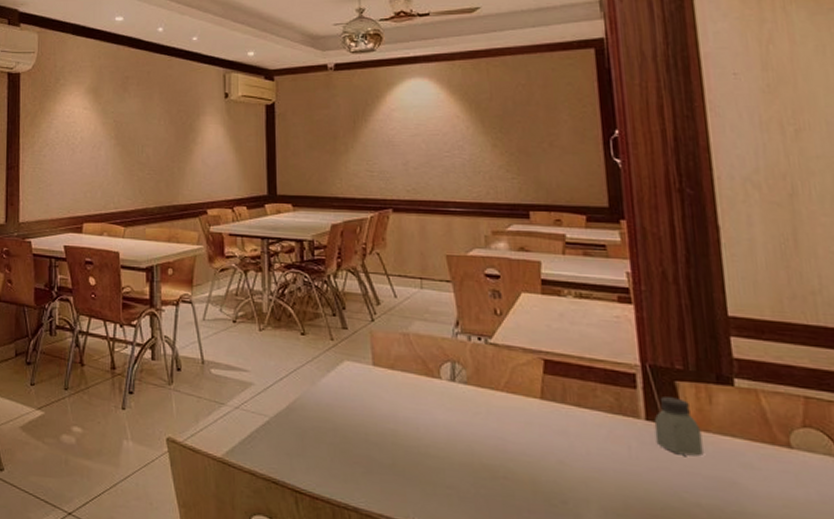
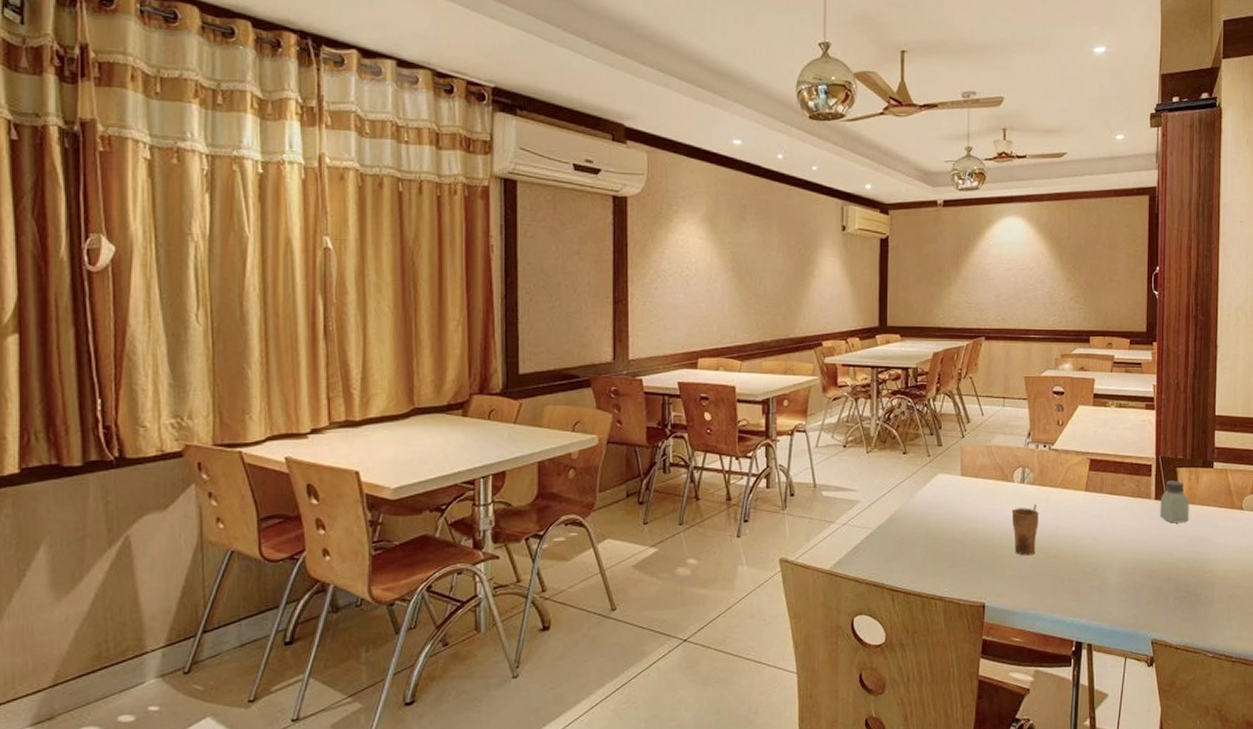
cup: none [441,408,479,473] -> present [1011,504,1039,556]

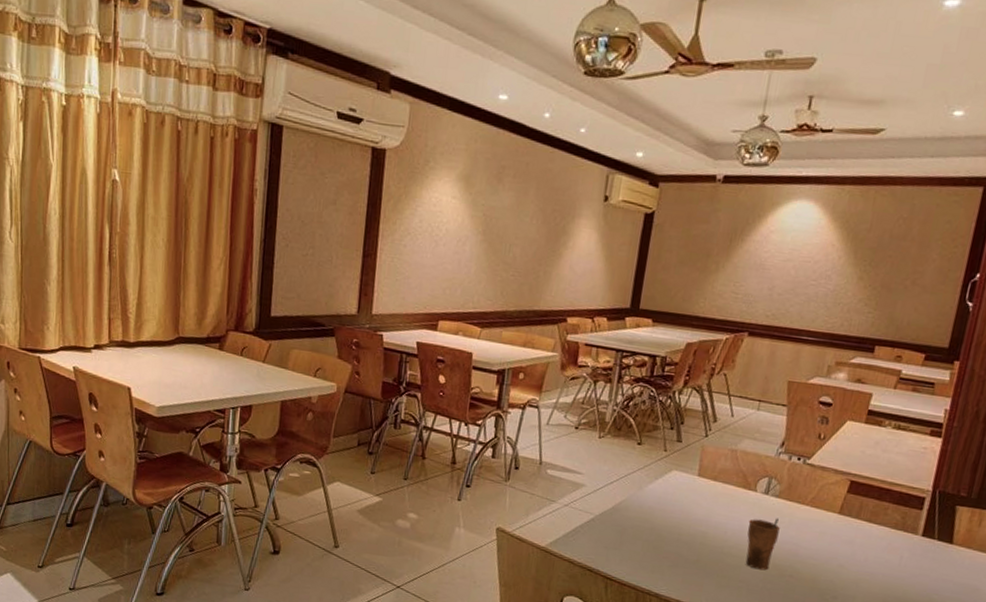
saltshaker: present [1160,480,1189,523] -> none [924,518,965,567]

